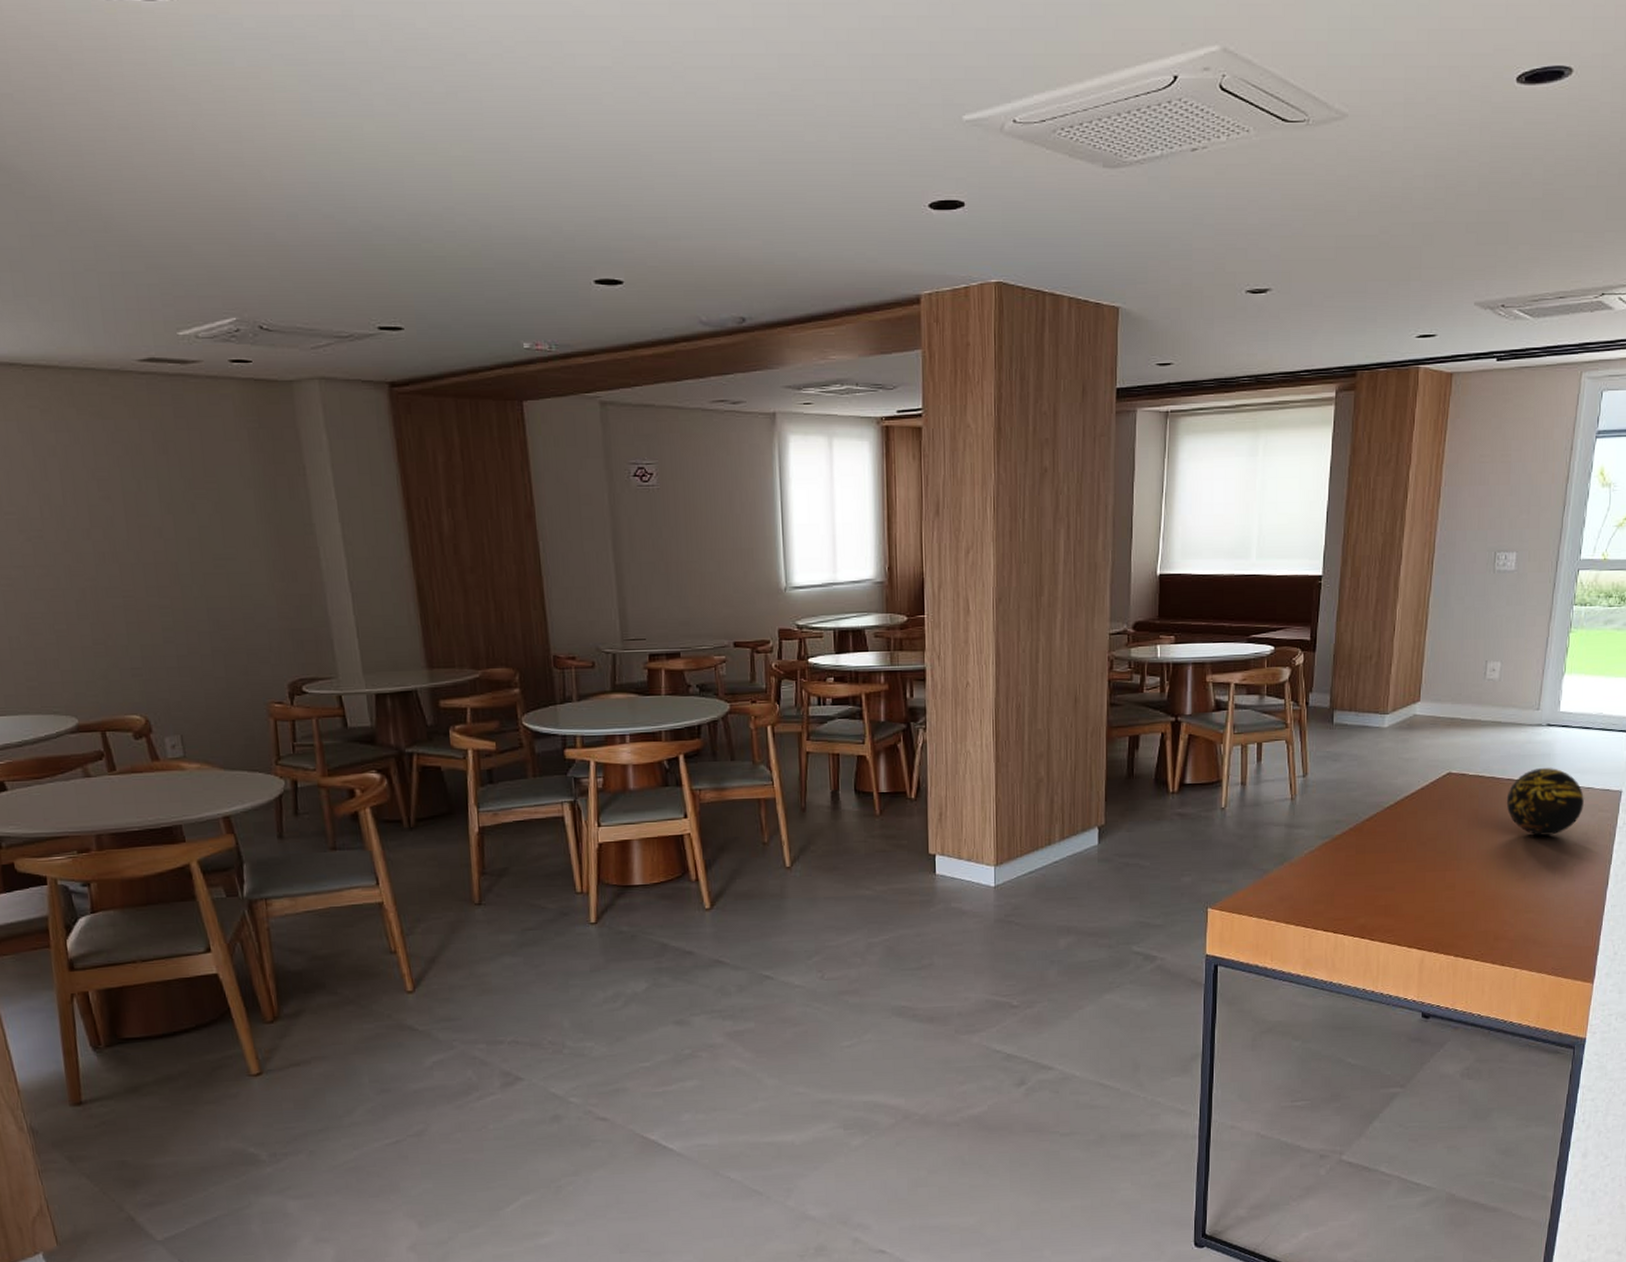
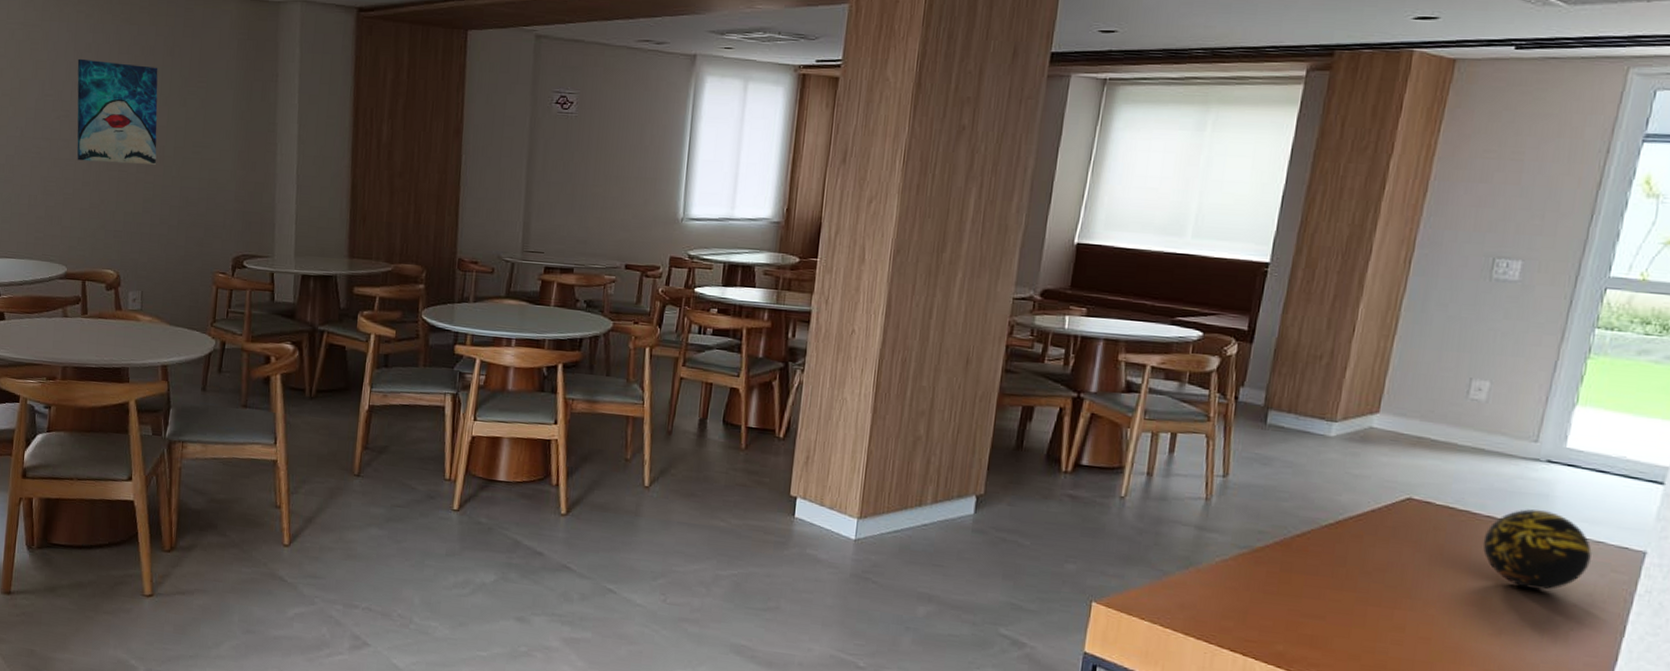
wall art: none [40,465,170,589] -> present [77,58,158,165]

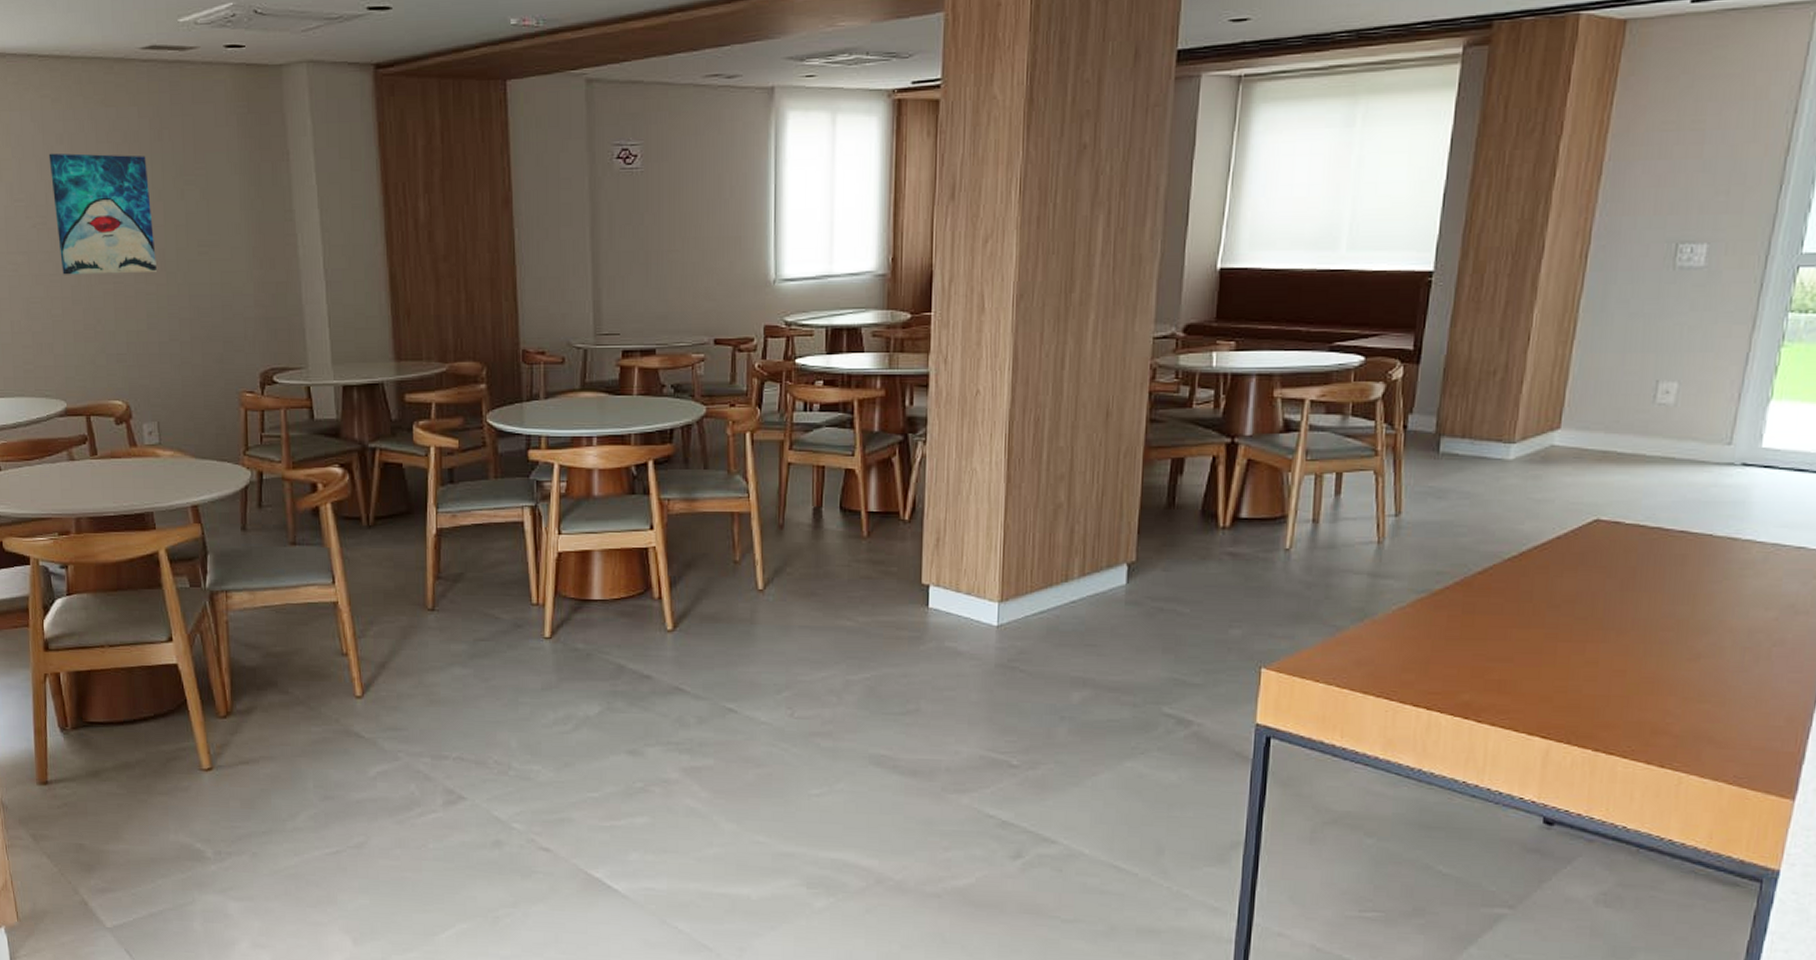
decorative orb: present [1482,509,1592,590] -> none [1677,519,1792,606]

